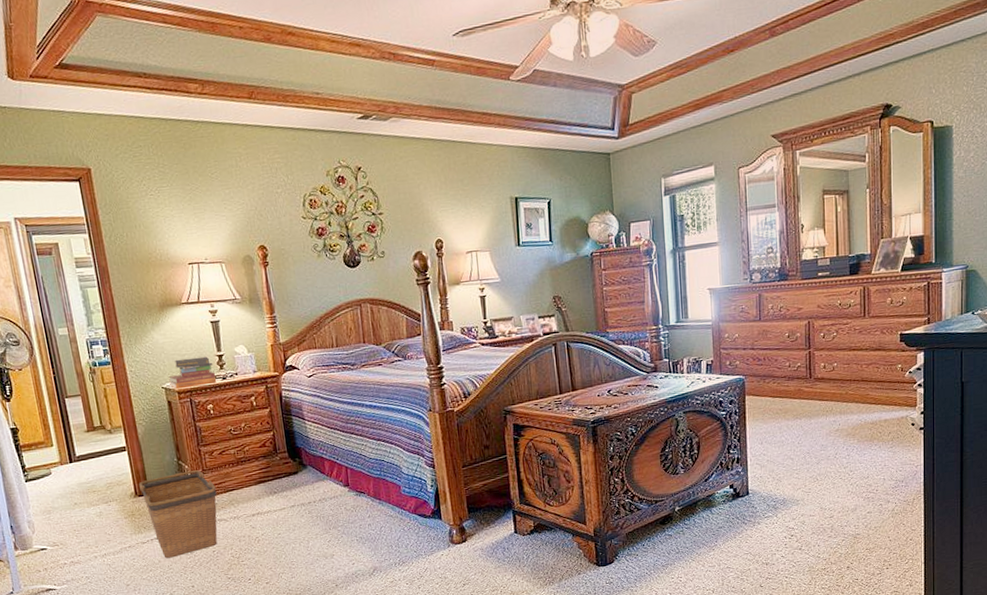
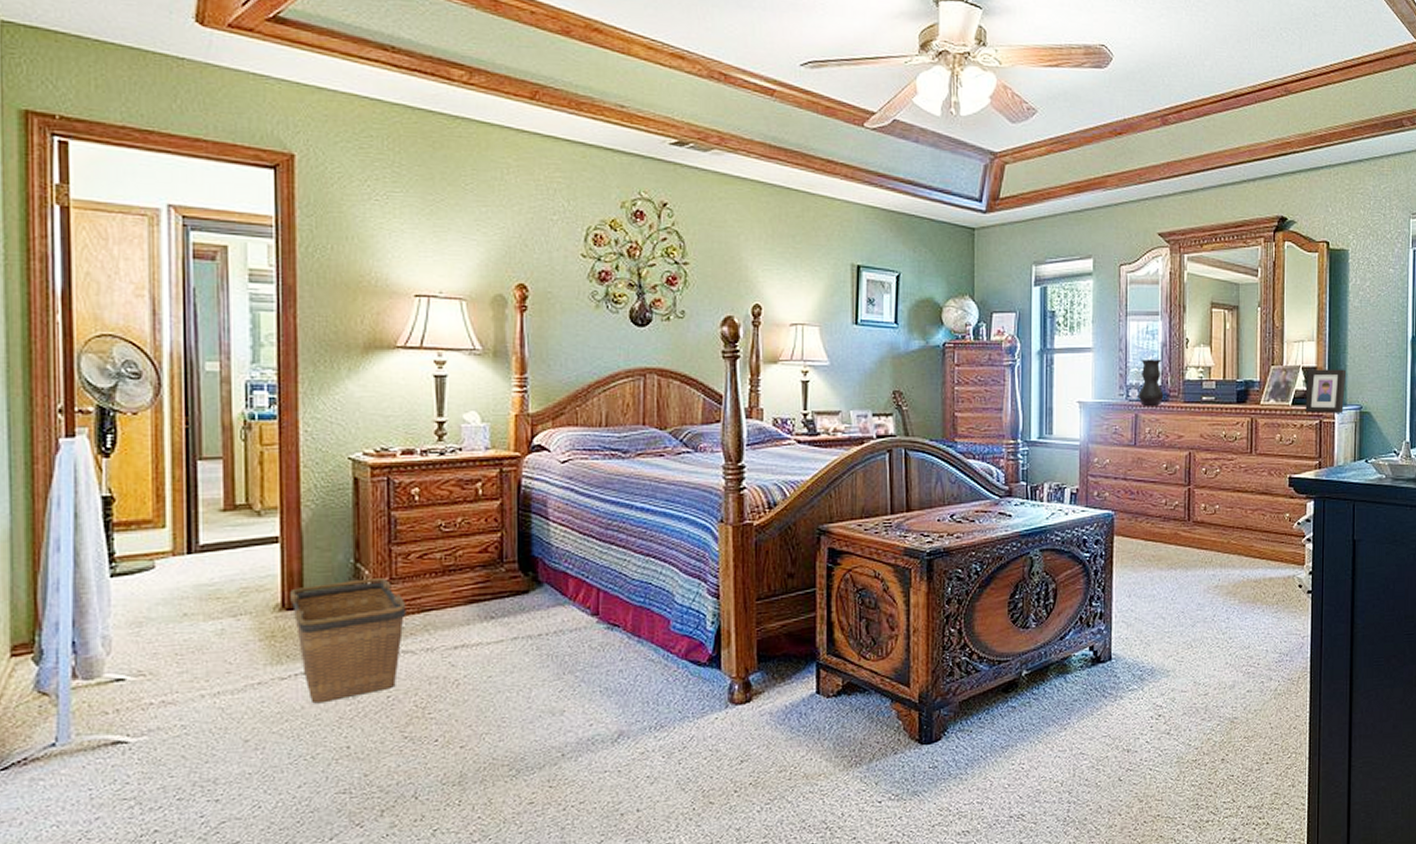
books: present [168,356,216,389] -> none [361,421,431,463]
vase: none [760,244,784,287] -> present [1138,359,1164,407]
picture frame: none [914,234,953,277] -> present [1305,369,1347,414]

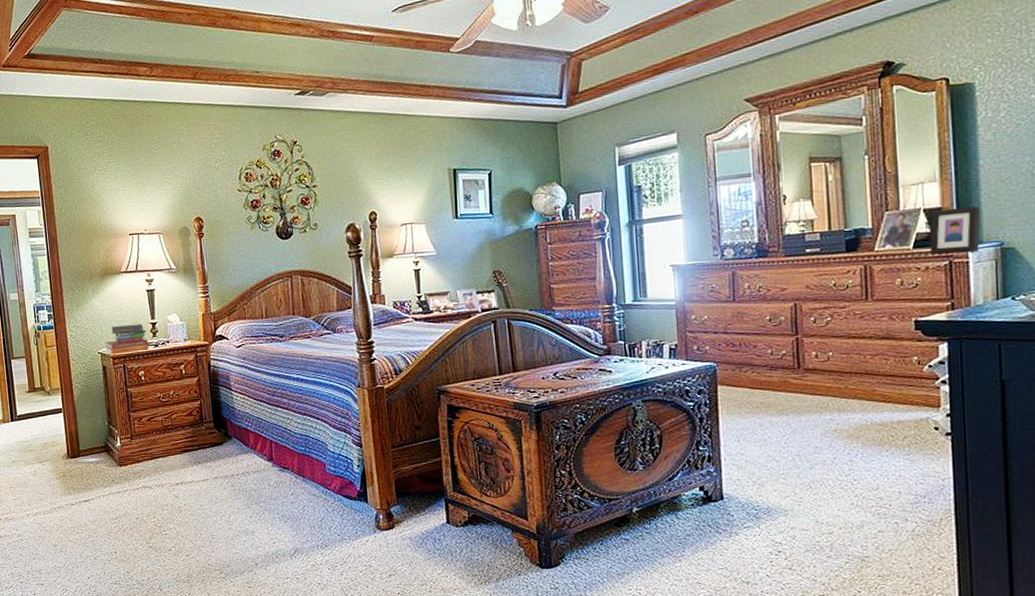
bicycle basket: present [290,578,406,704] -> none [71,435,144,522]
books: none [361,421,431,463] -> present [105,324,149,355]
vase: present [1138,359,1164,407] -> none [733,217,762,265]

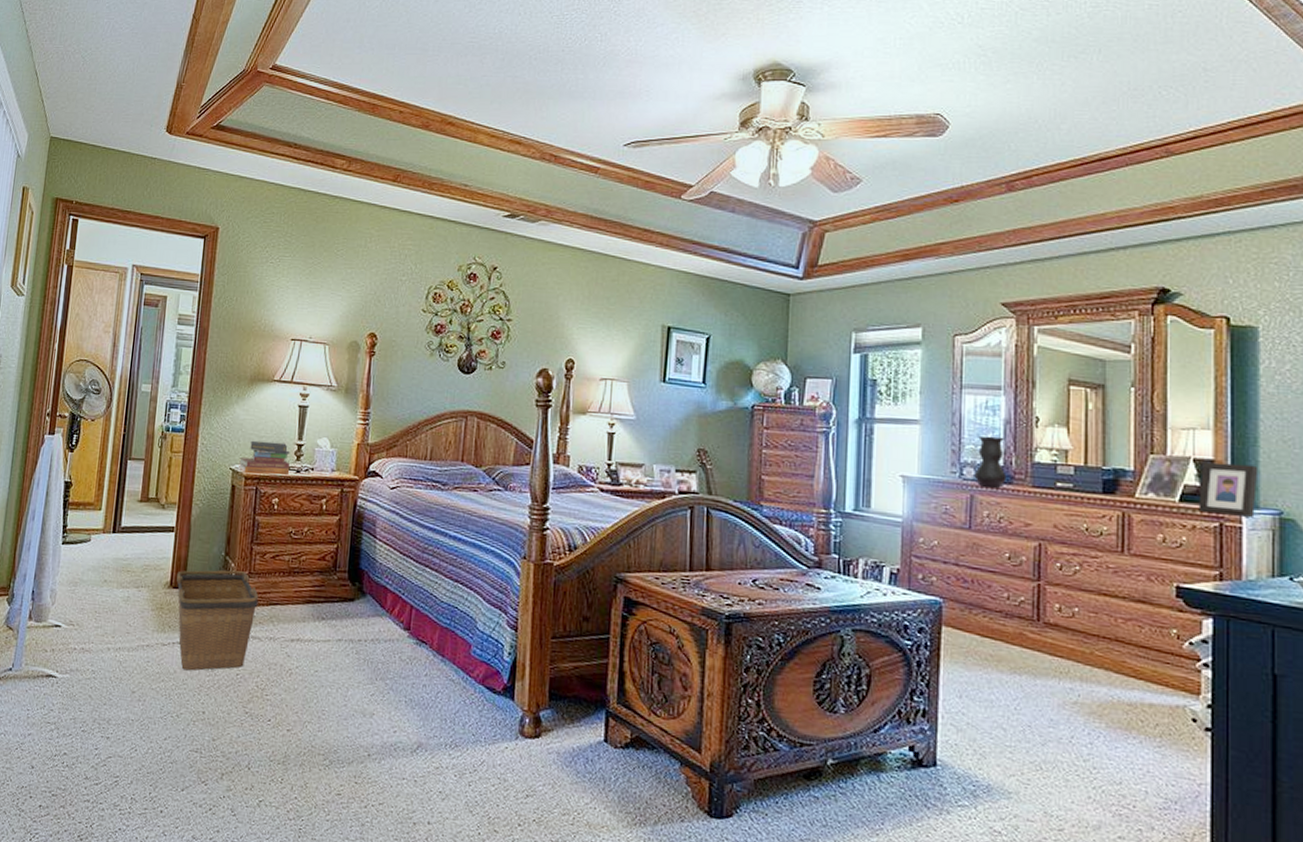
bicycle basket: none [71,435,144,522] -> present [176,570,259,671]
vase: none [733,217,762,265] -> present [974,436,1007,490]

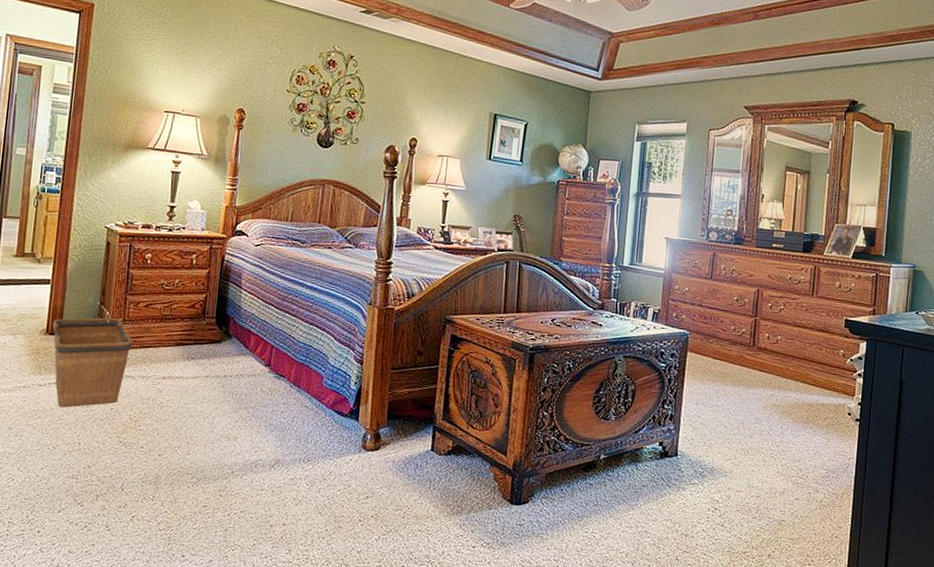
books: present [238,440,291,476] -> none [113,201,163,234]
vase: present [974,436,1007,490] -> none [716,208,739,249]
picture frame: present [1198,462,1259,519] -> none [863,229,904,271]

